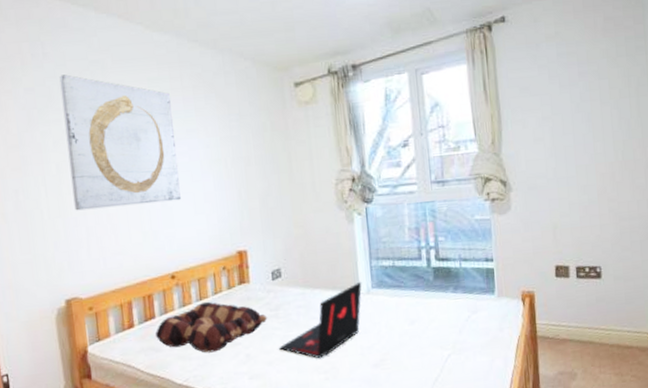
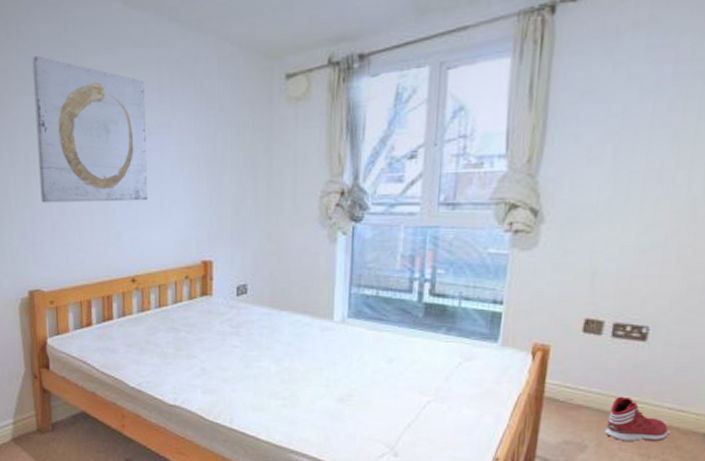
seat cushion: present [156,301,268,353] -> none [112,309,228,362]
laptop: present [279,281,362,359] -> none [237,308,337,384]
sneaker: none [587,326,632,366] -> present [605,396,669,442]

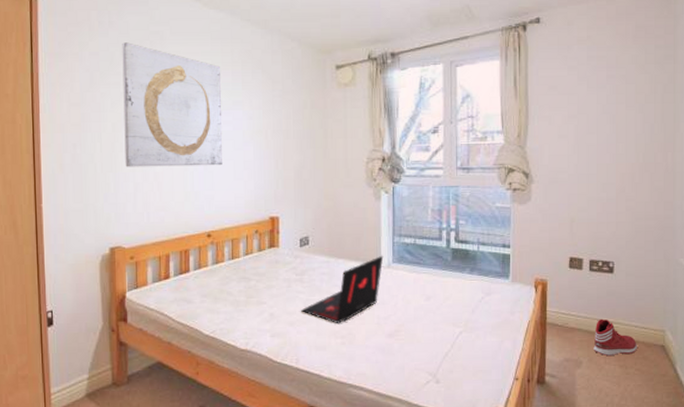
laptop: none [237,308,337,384] -> present [301,255,384,324]

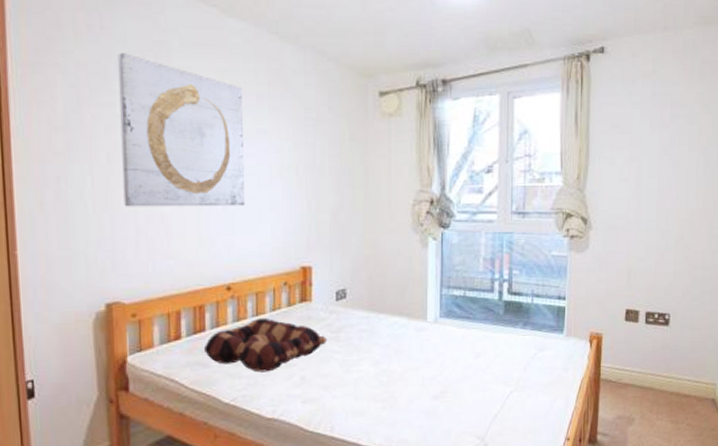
seat cushion: none [189,261,293,309] -> present [205,317,328,373]
laptop: present [301,255,384,324] -> none [337,309,430,387]
sneaker: present [593,318,637,357] -> none [646,373,689,412]

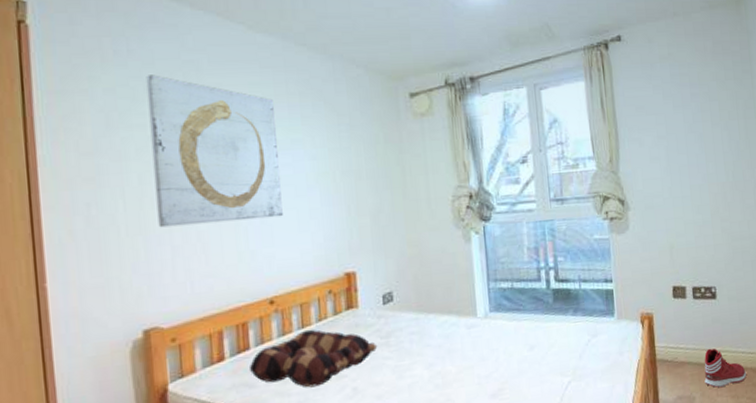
sneaker: none [646,373,689,412] -> present [704,348,746,388]

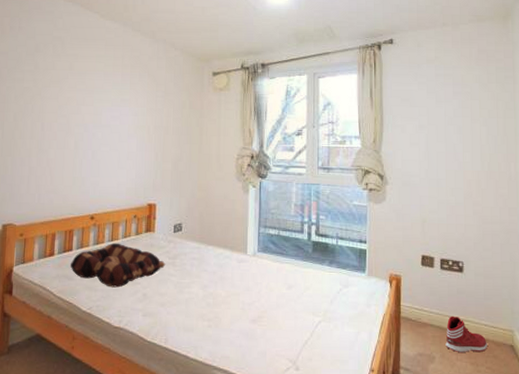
wall art: present [146,75,283,228] -> none [23,45,113,155]

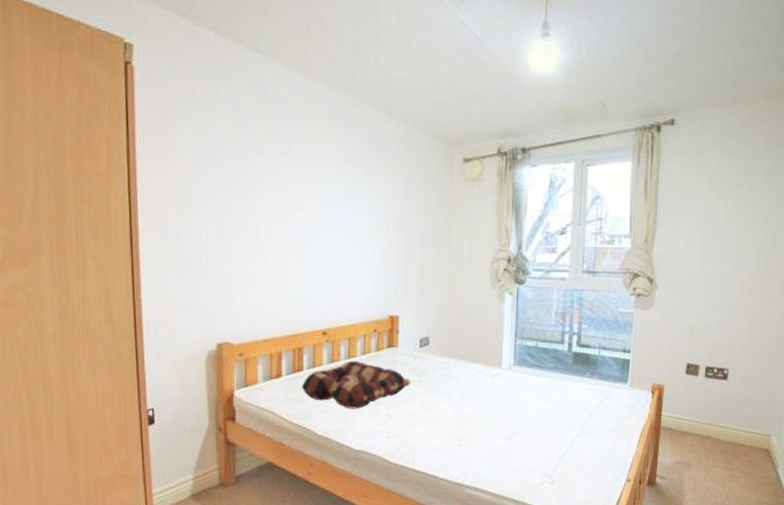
sneaker: present [445,315,487,353] -> none [703,423,744,460]

